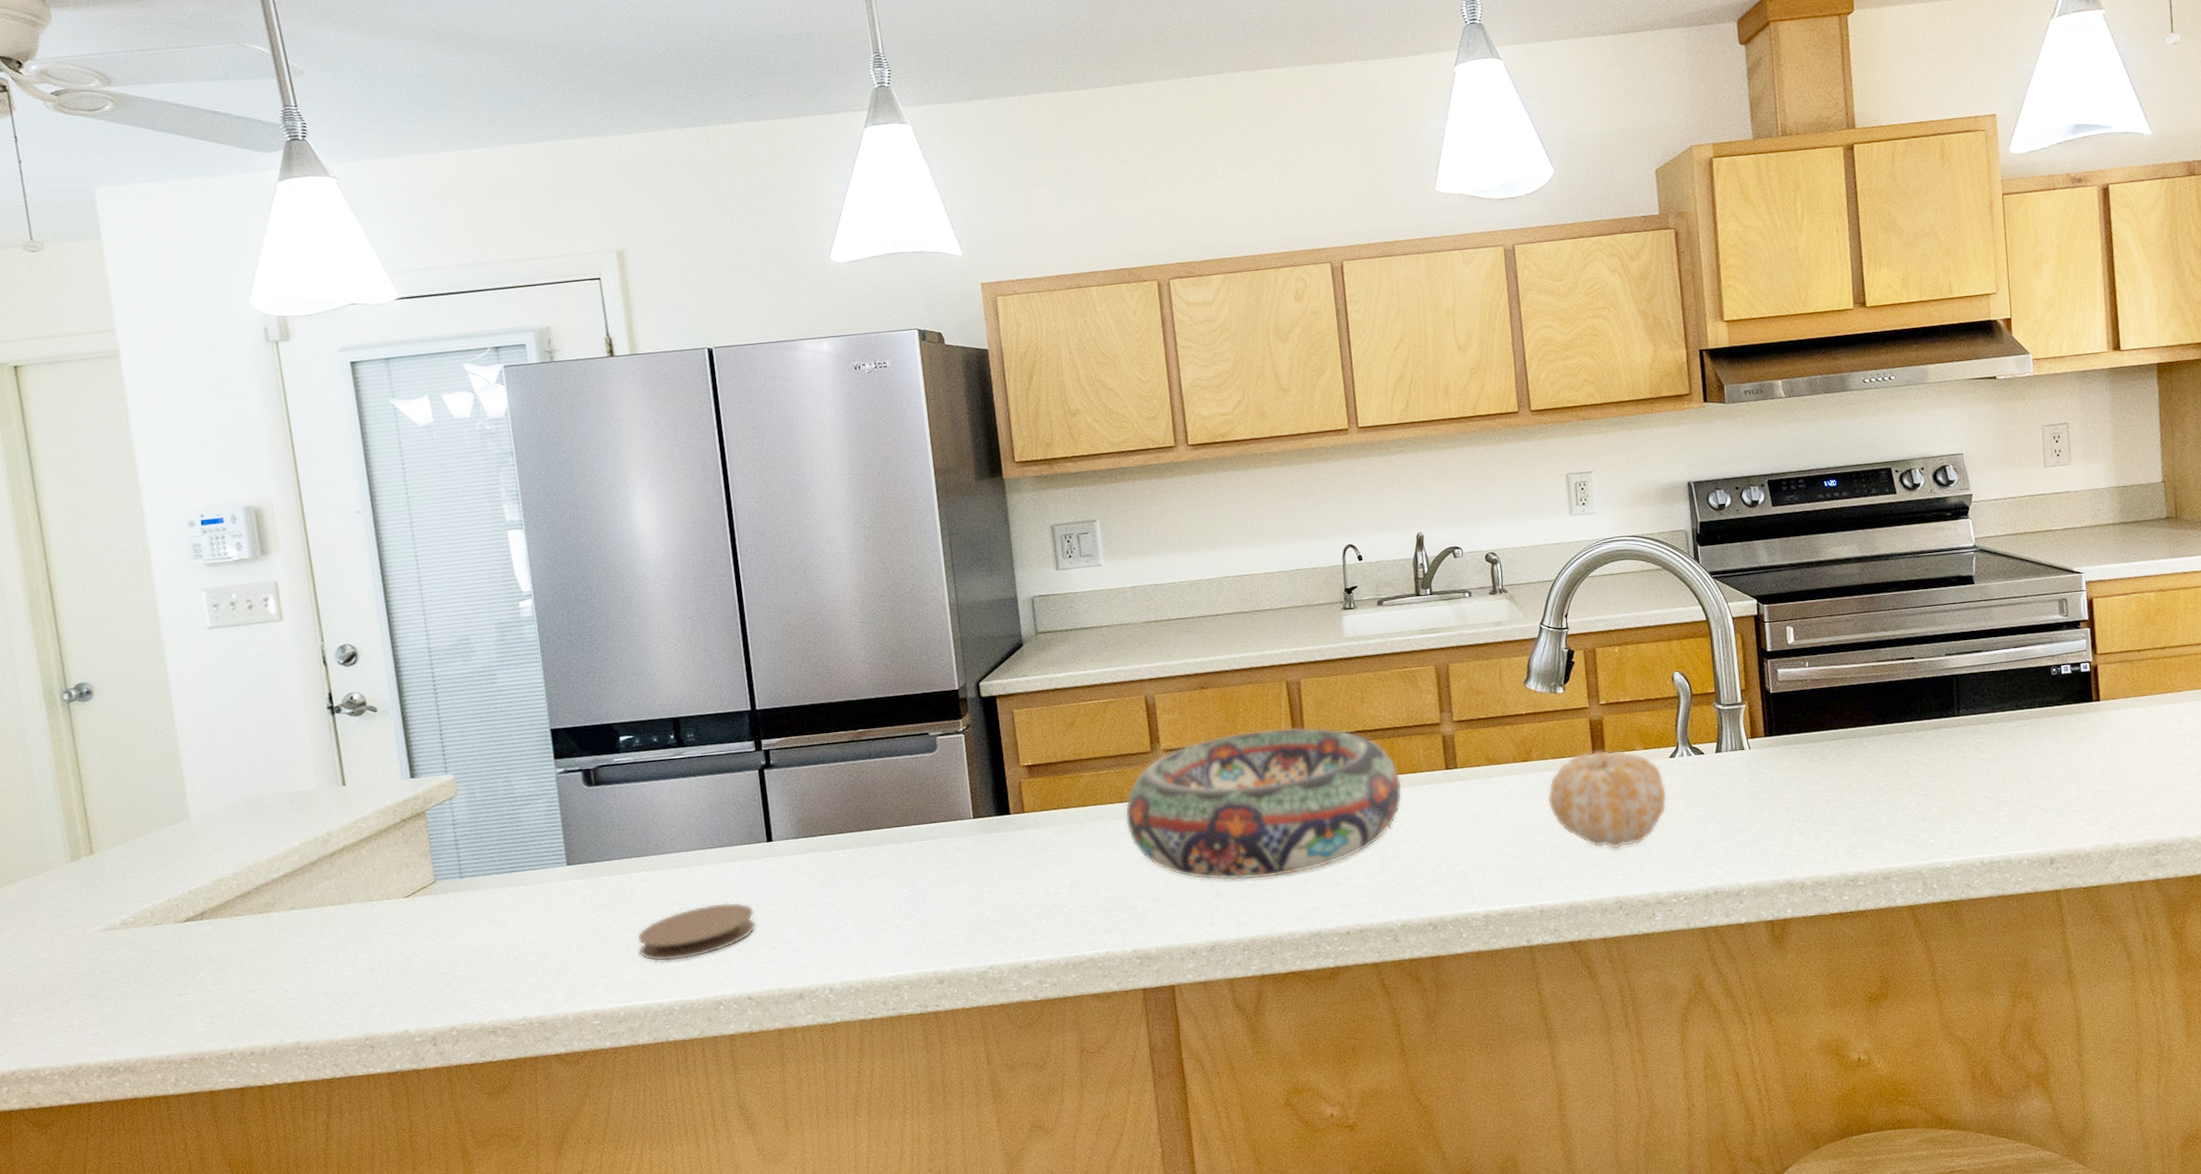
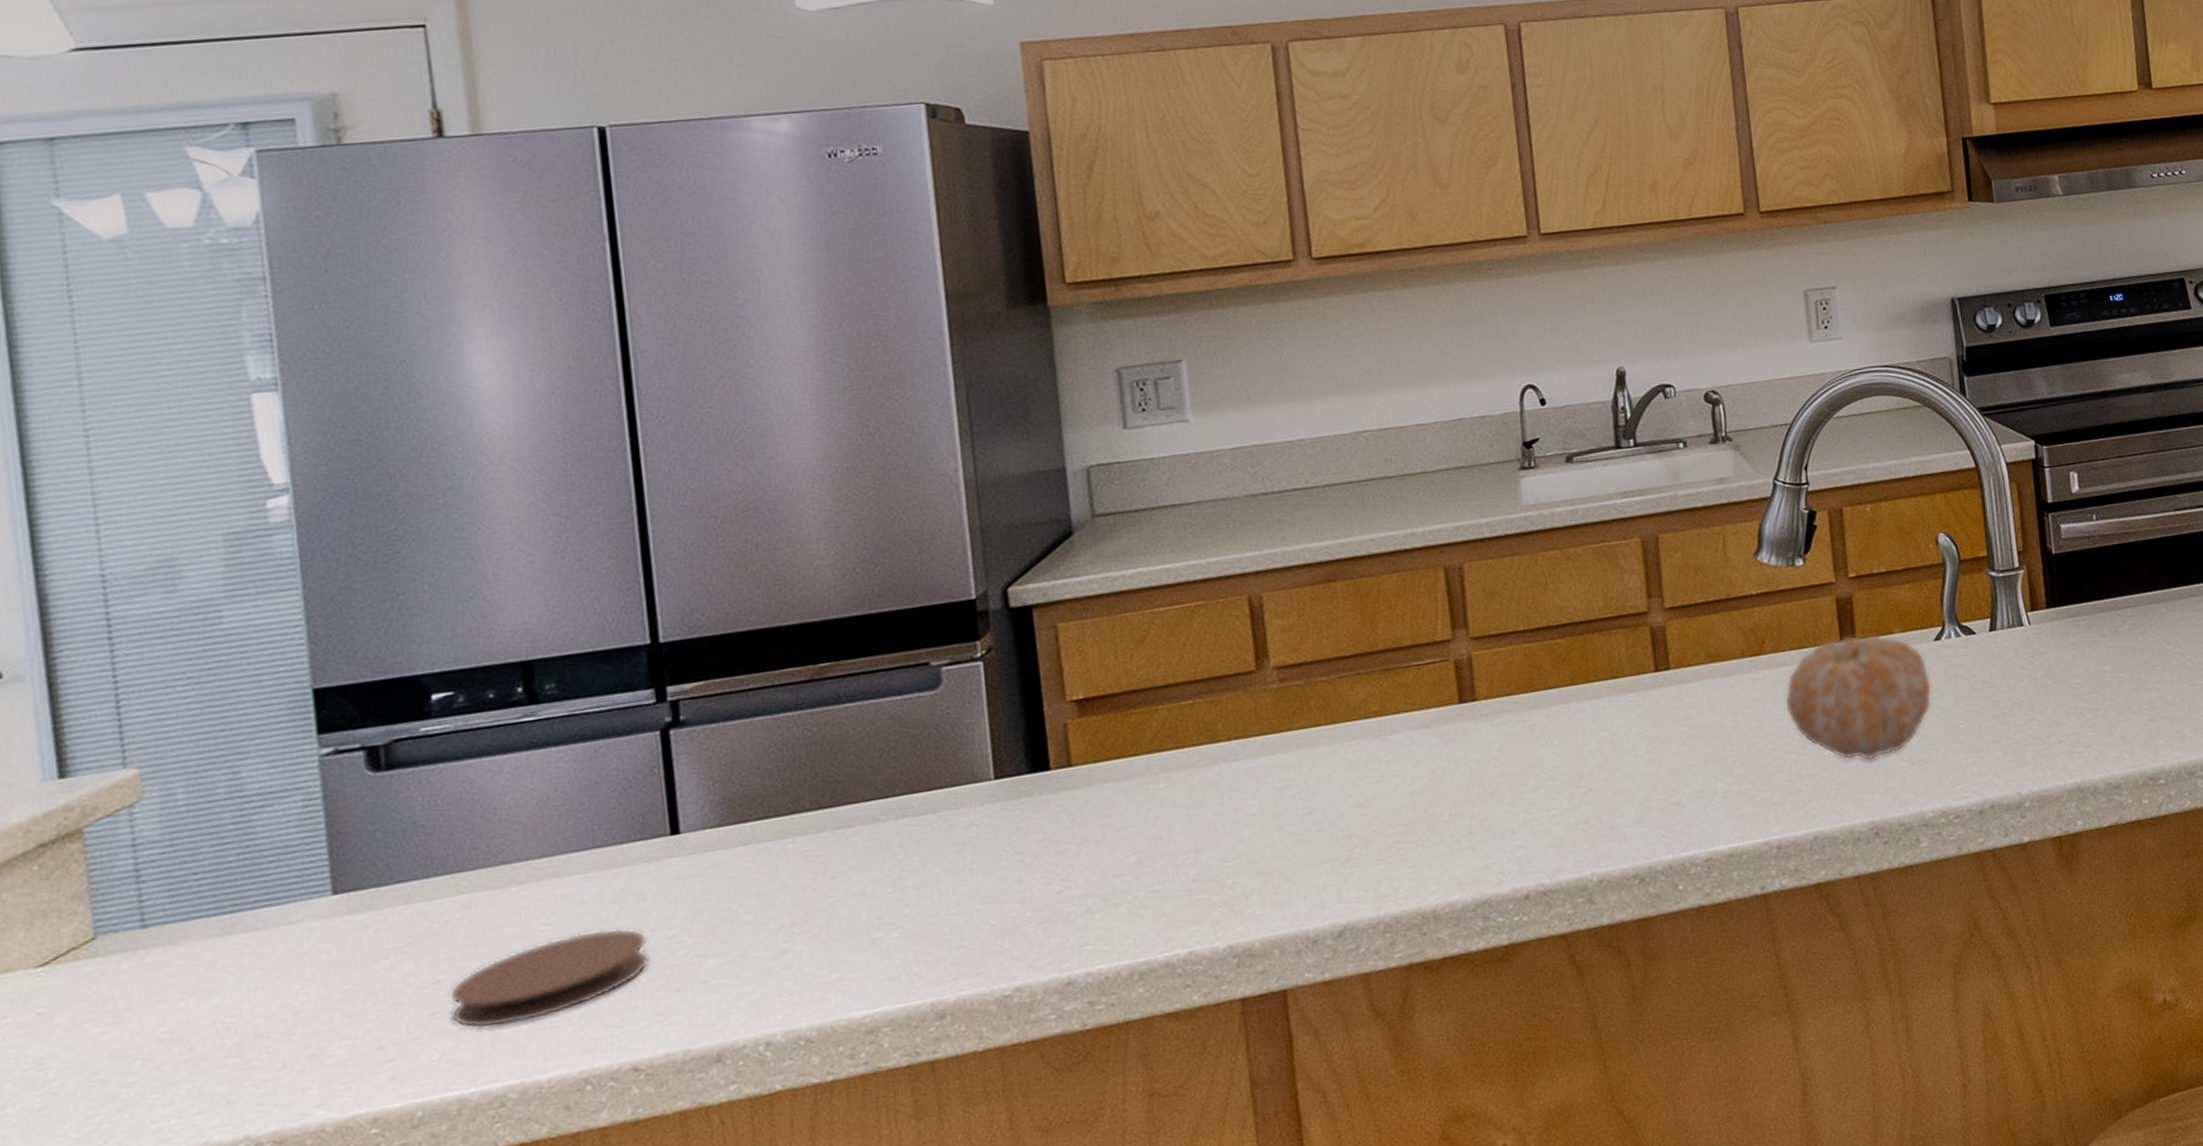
decorative bowl: present [1124,727,1403,881] -> none [1217,626,1599,840]

